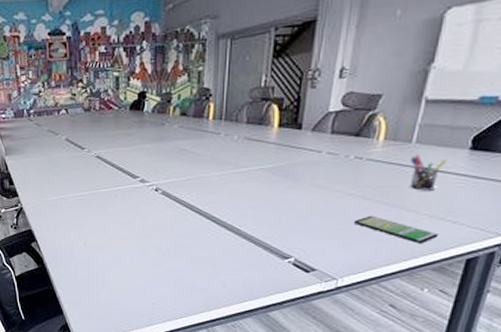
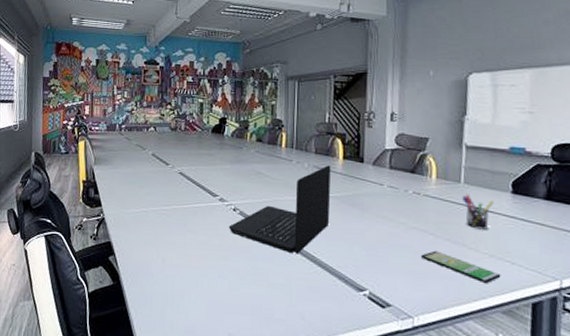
laptop: none [150,135,264,229] -> present [228,165,331,254]

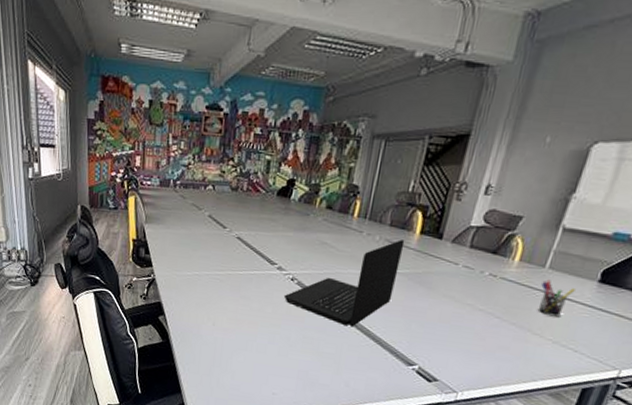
smartphone: present [421,250,501,284] -> none [481,333,559,368]

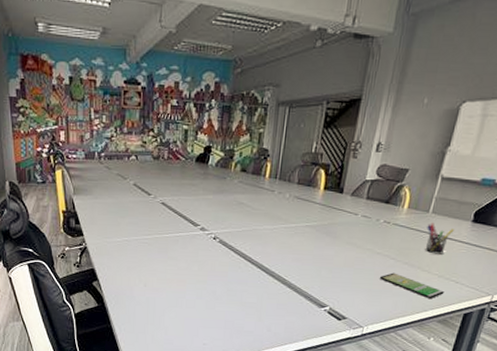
laptop: present [283,239,405,327] -> none [207,196,312,278]
smartphone: none [481,333,559,368] -> present [380,272,445,300]

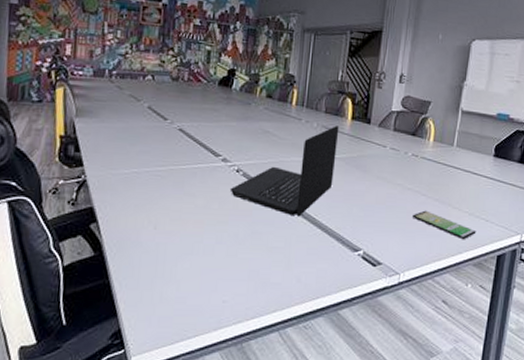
laptop: none [207,196,312,278] -> present [229,126,340,217]
pen holder: present [425,223,454,255] -> none [453,157,478,191]

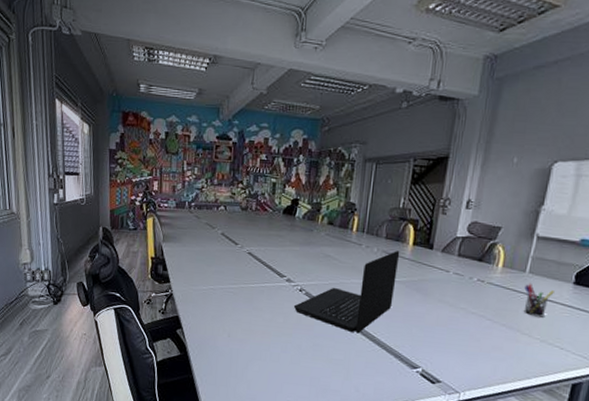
smartphone: present [413,210,476,240] -> none [476,334,548,366]
pen holder: none [453,157,478,191] -> present [523,283,554,318]

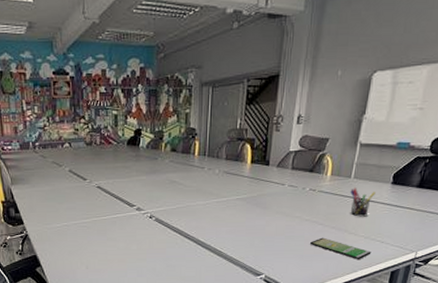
laptop: present [293,251,400,334] -> none [145,170,240,251]
smartphone: none [476,334,548,366] -> present [310,237,372,260]

